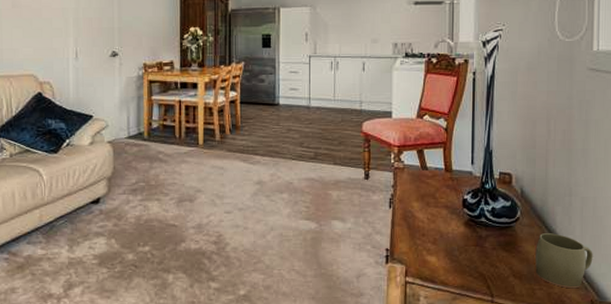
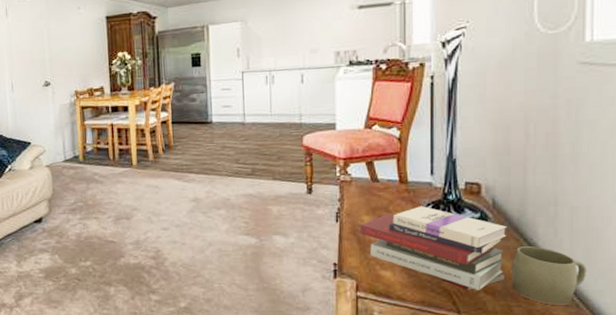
books: none [410,194,532,275] -> present [360,206,507,290]

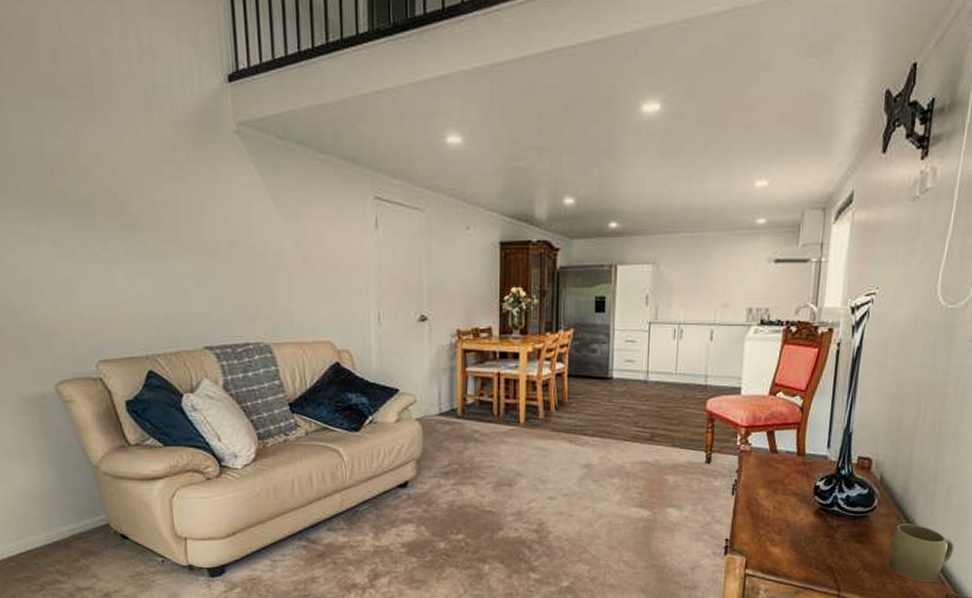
books: present [360,206,507,290] -> none [754,480,891,568]

